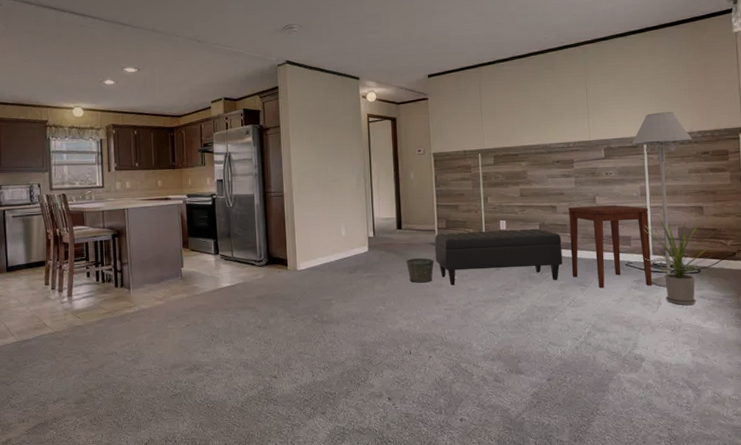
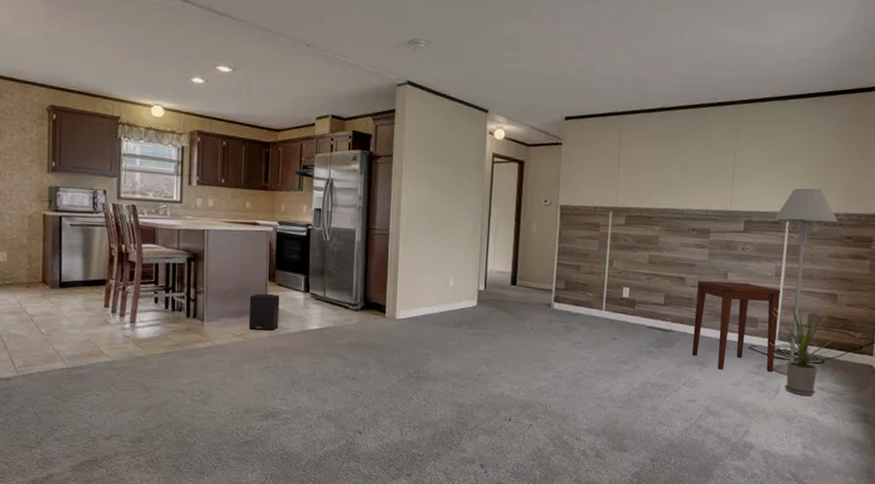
pedal bin: none [167,259,195,292] -> present [248,293,280,331]
basket: present [405,257,434,283] -> none [516,318,547,346]
ottoman: present [434,228,563,286] -> none [548,294,686,358]

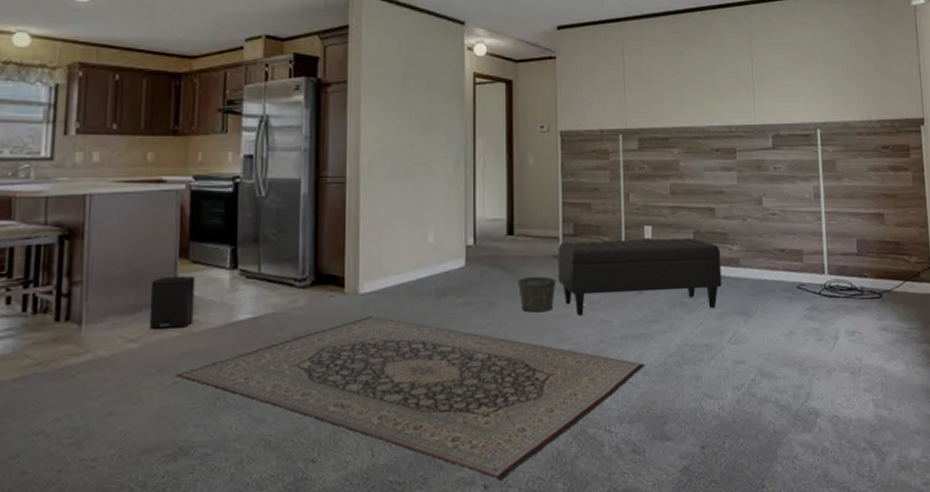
area rug: none [266,336,613,464] -> present [175,316,646,482]
basket: none [516,318,547,346] -> present [517,276,556,313]
ottoman: none [548,294,686,358] -> present [557,237,722,316]
side table: present [691,281,781,373] -> none [729,209,828,319]
house plant: present [763,301,848,397] -> none [809,226,900,341]
floor lamp: present [772,188,838,376] -> none [803,94,871,317]

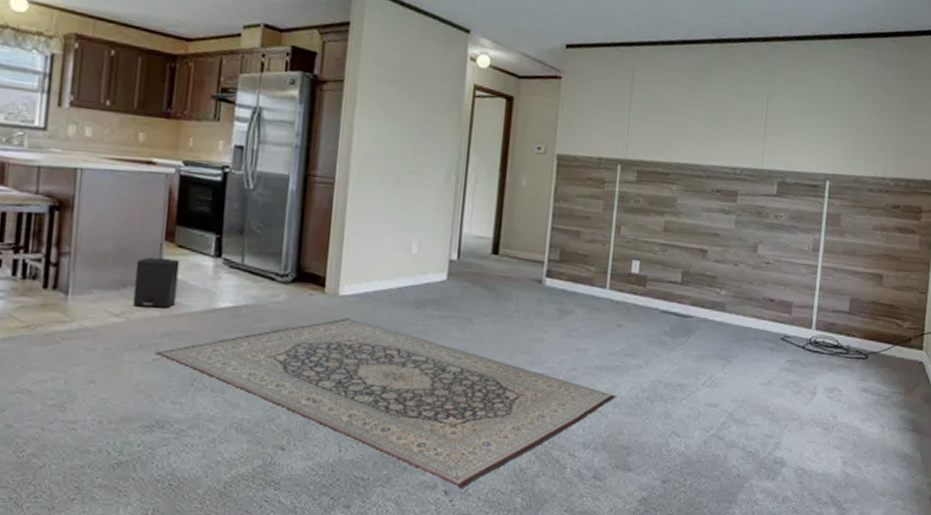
basket: present [517,276,556,313] -> none [497,297,537,334]
ottoman: present [557,237,722,316] -> none [538,267,708,350]

